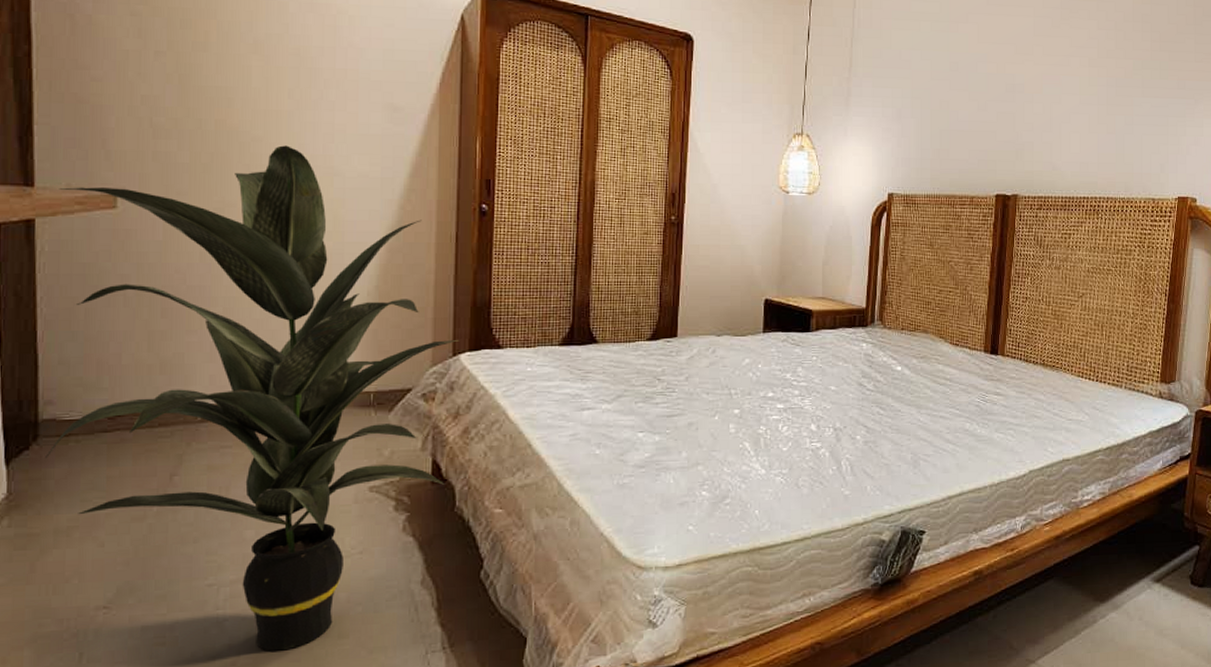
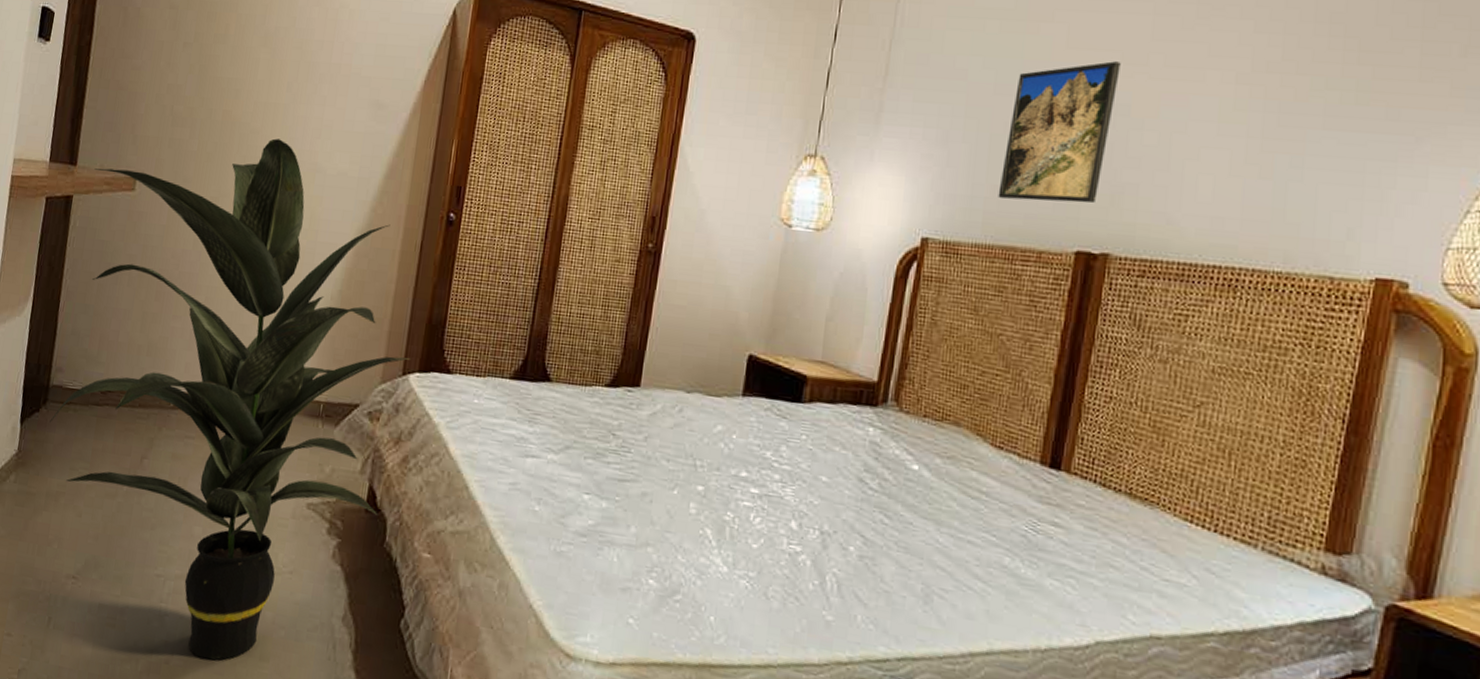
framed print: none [940,52,1015,159] -> present [998,61,1121,204]

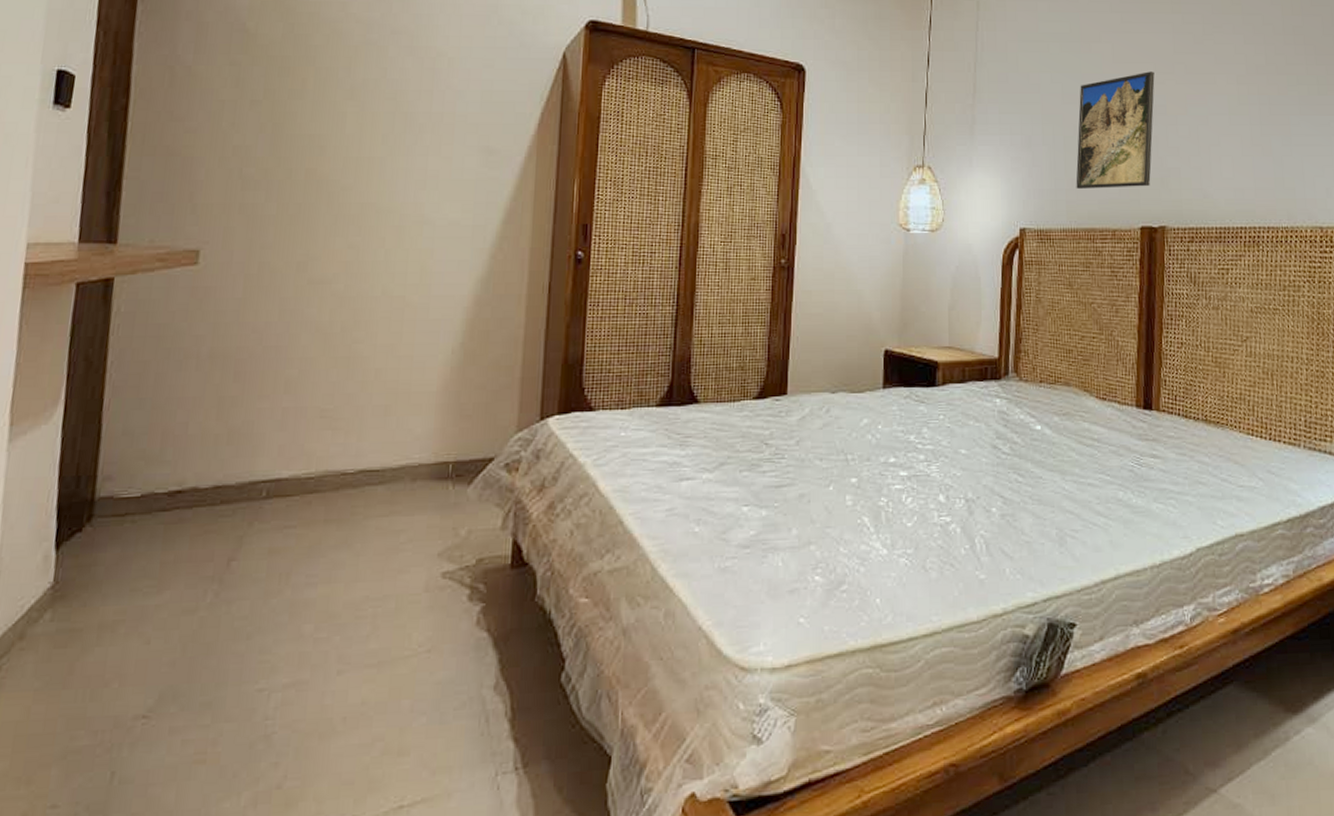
indoor plant: present [50,138,411,660] -> none [98,194,549,771]

